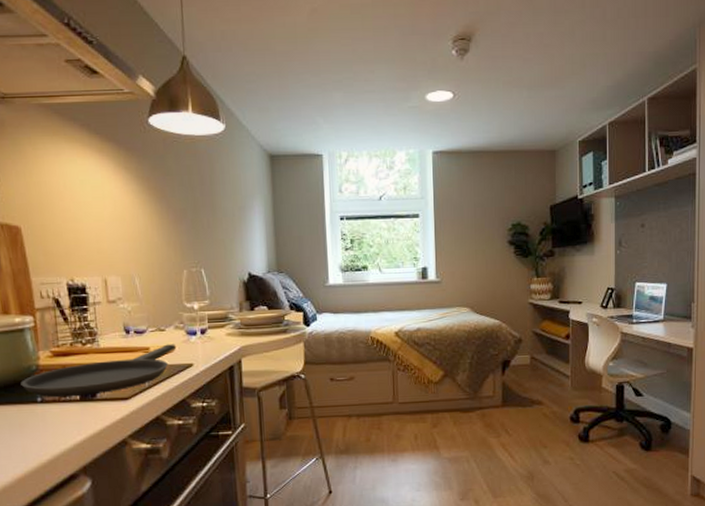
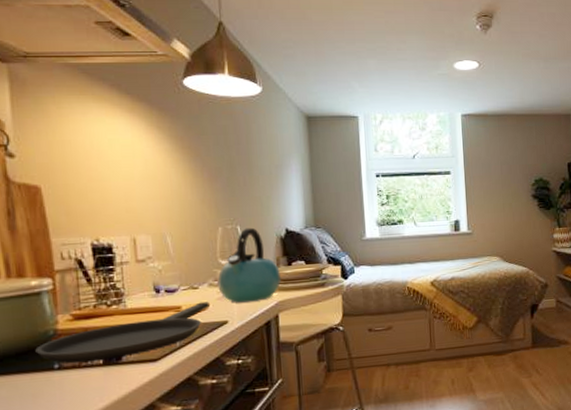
kettle: none [183,271,243,346] -> present [217,227,281,303]

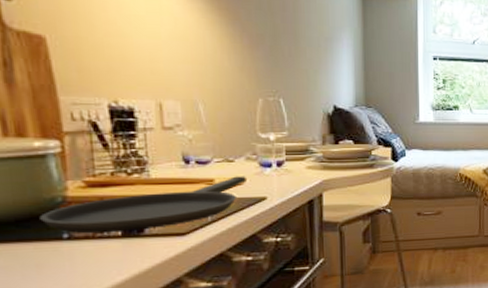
kettle: present [217,227,281,303] -> none [256,101,326,179]

